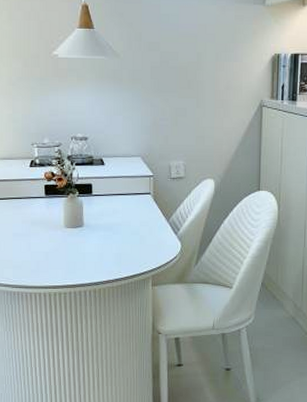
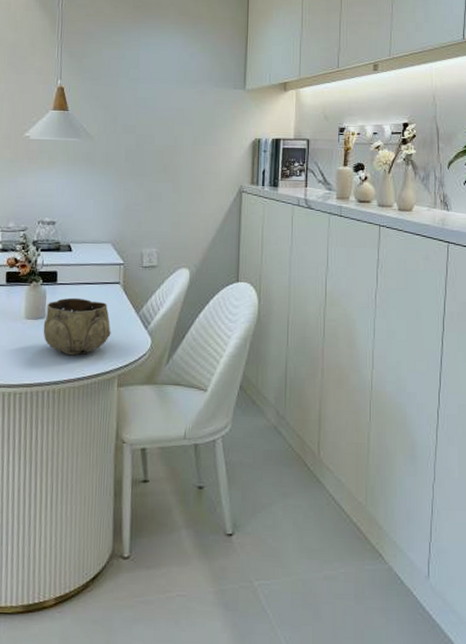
decorative bowl: none [82,207,144,260] -> present [43,297,111,356]

